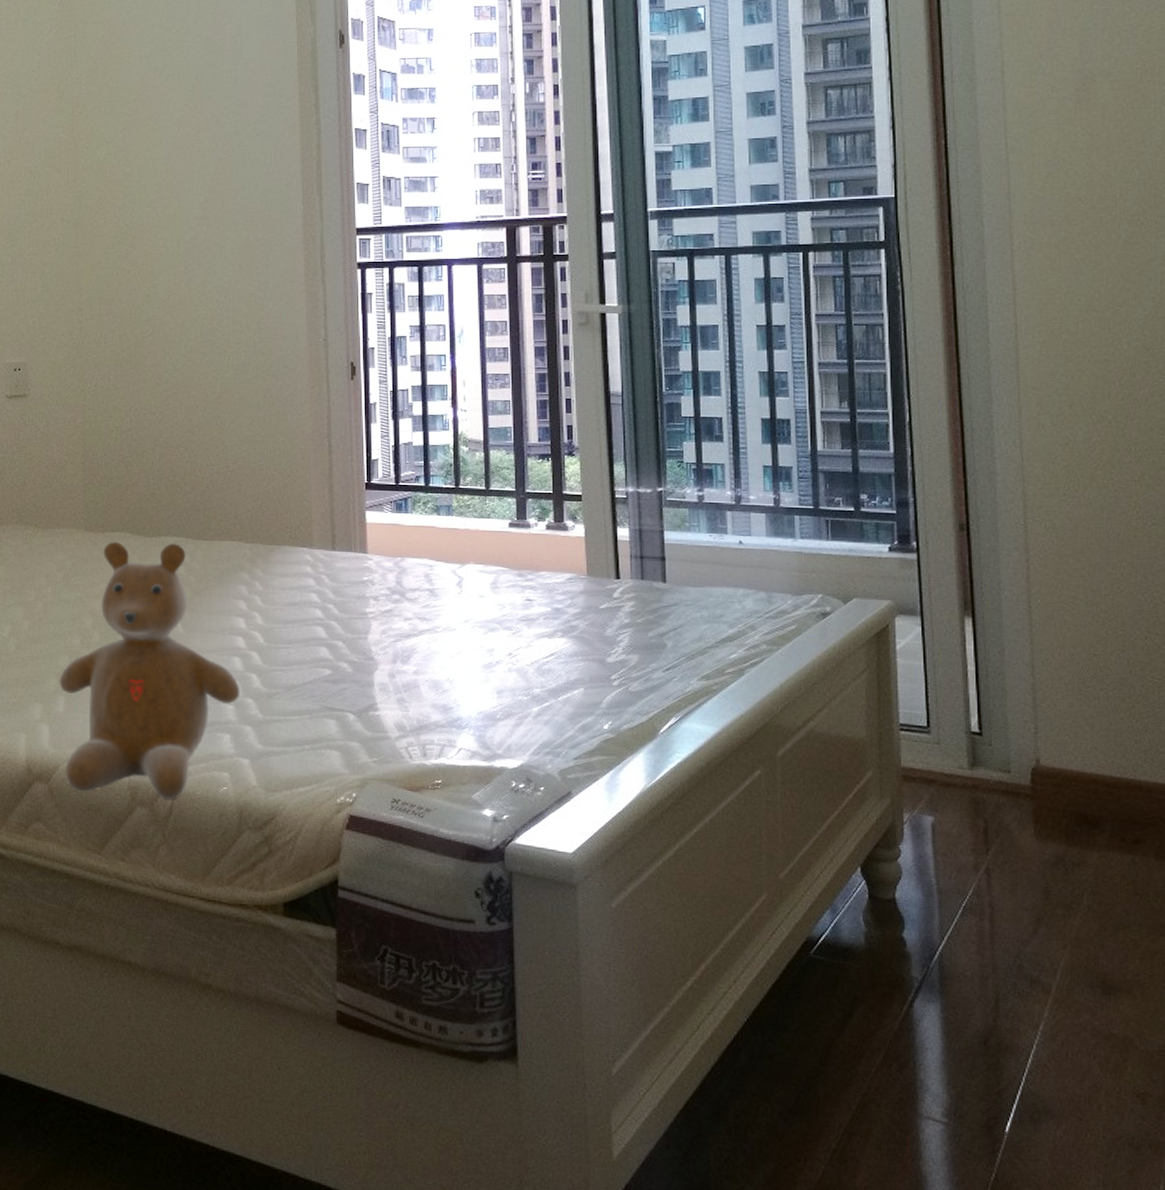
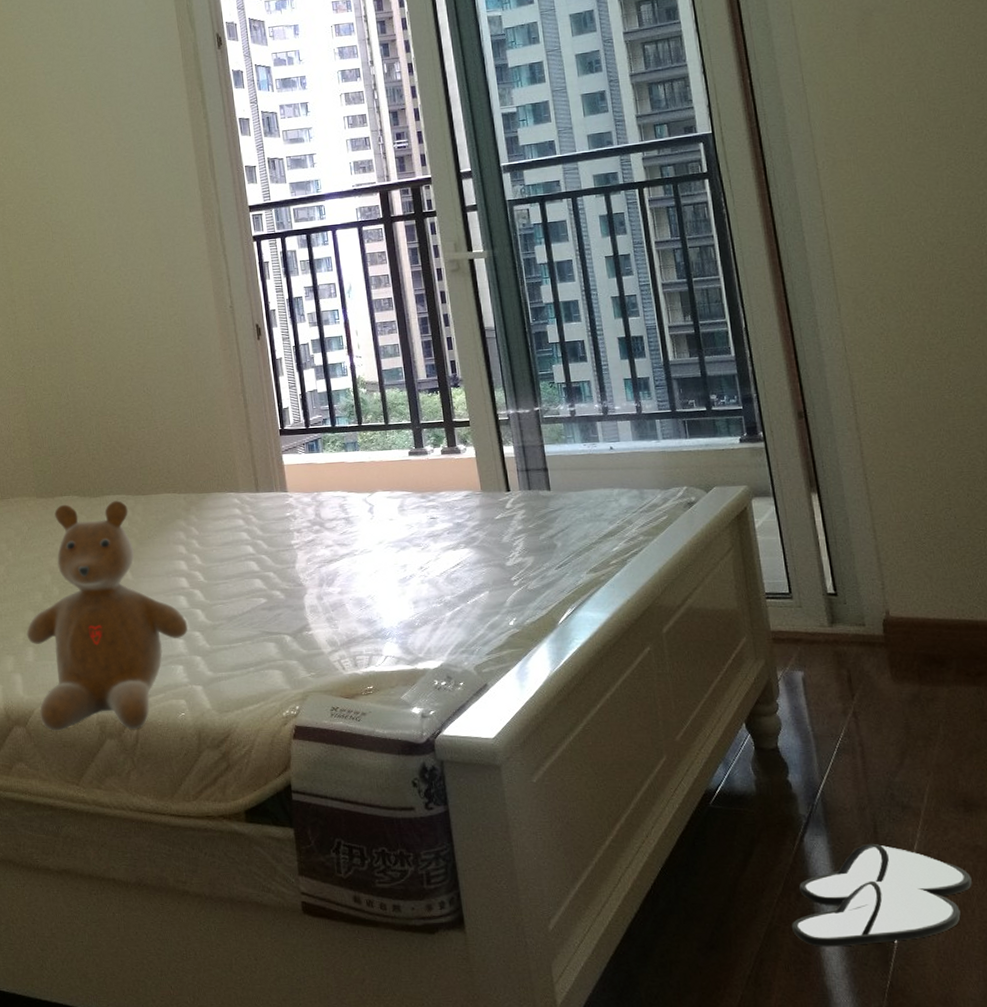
slippers: none [890,1017,1102,1131] -> present [792,843,972,947]

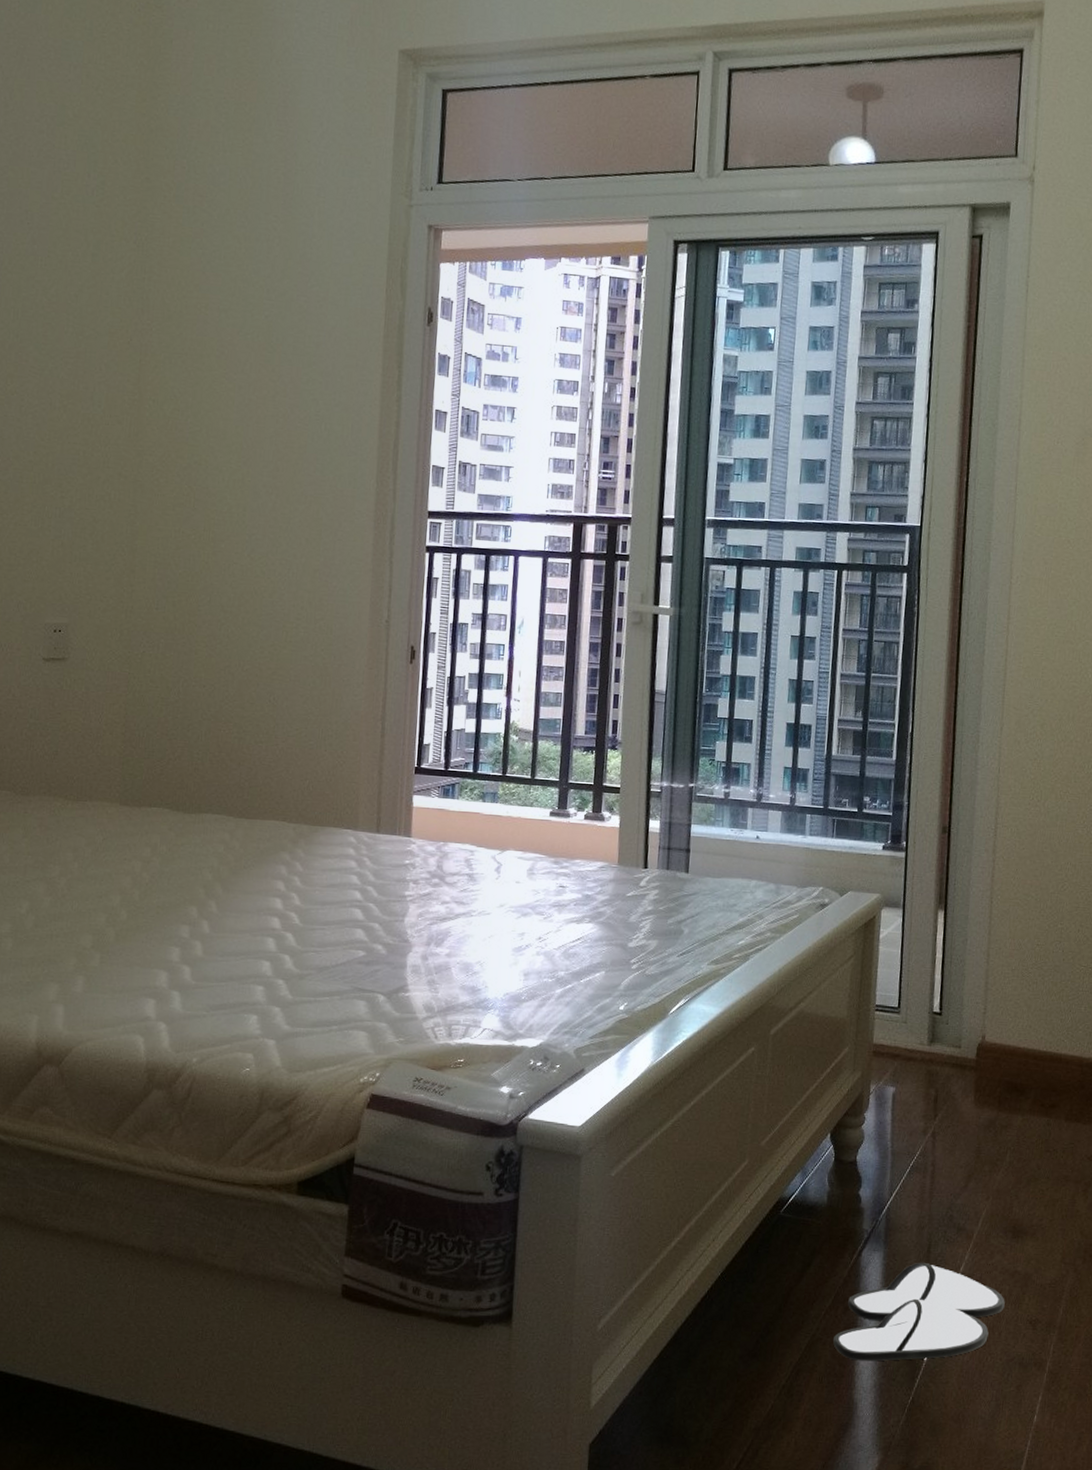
stuffed bear: present [26,500,188,731] -> none [79,816,272,1081]

